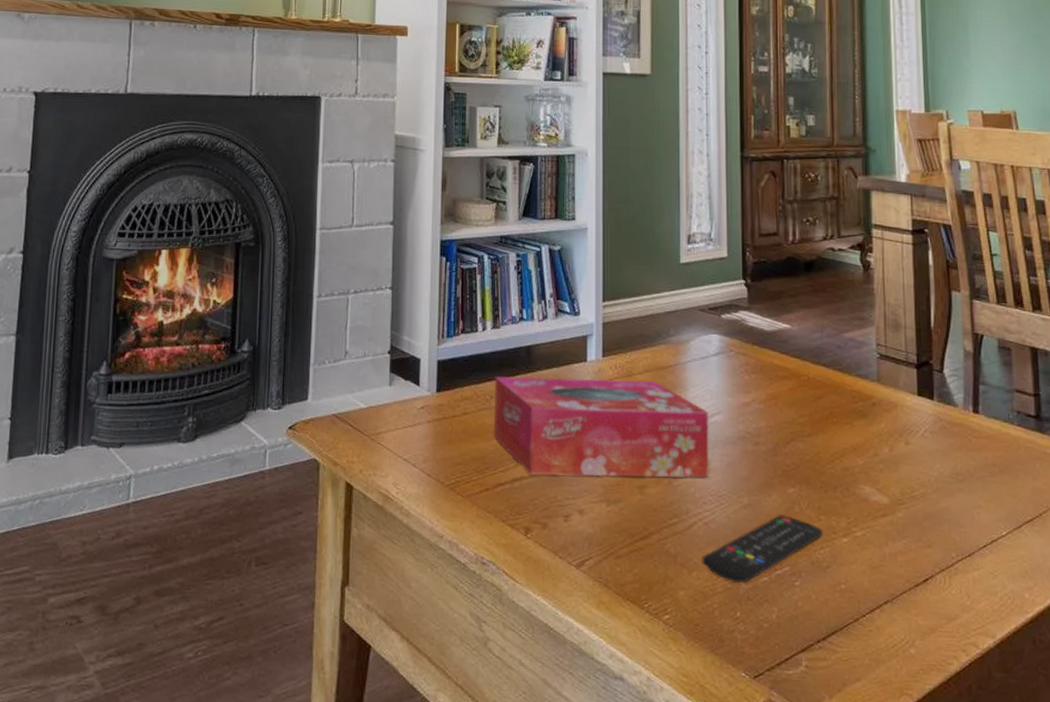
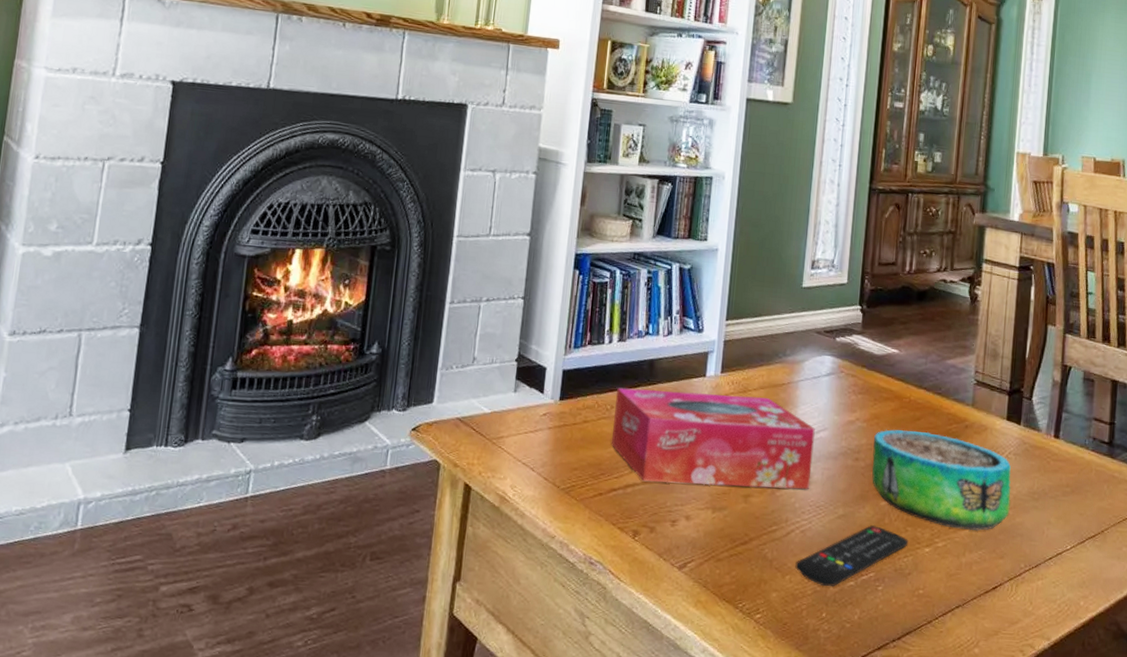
decorative bowl: none [774,410,933,518] -> present [872,429,1011,531]

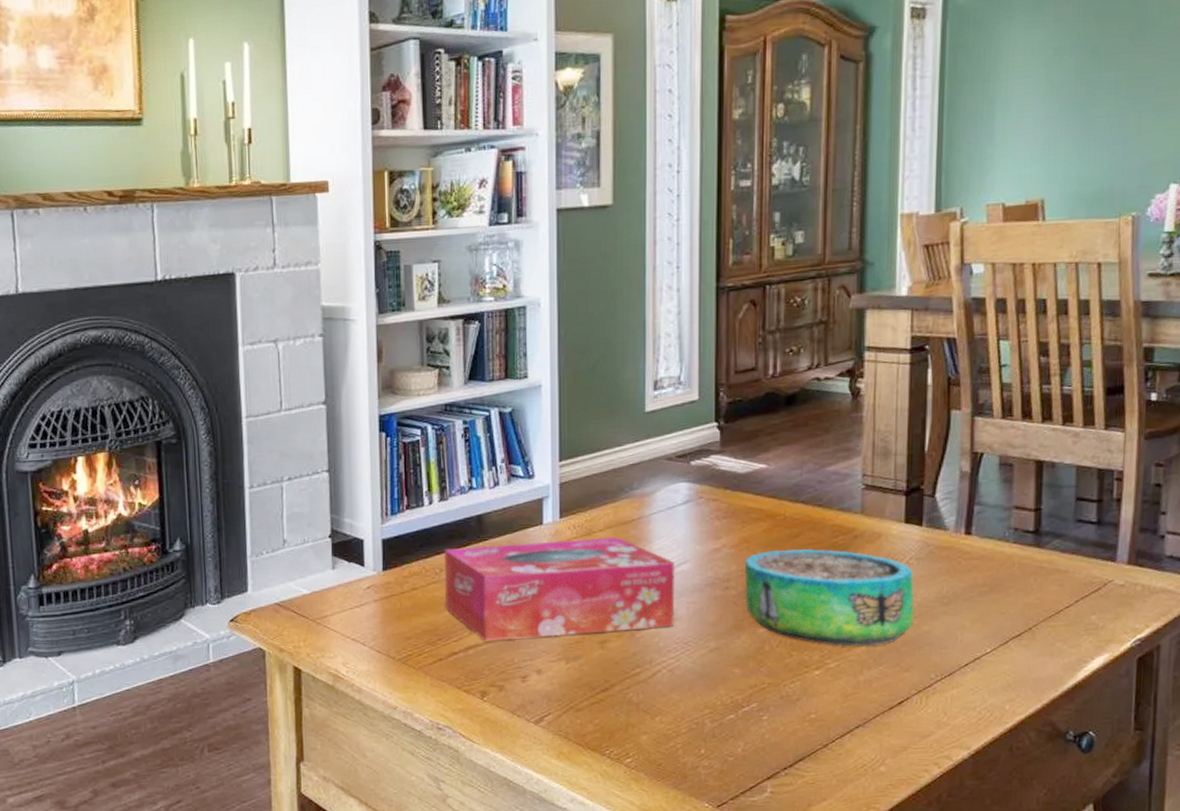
remote control: present [795,525,908,587] -> none [665,655,794,723]

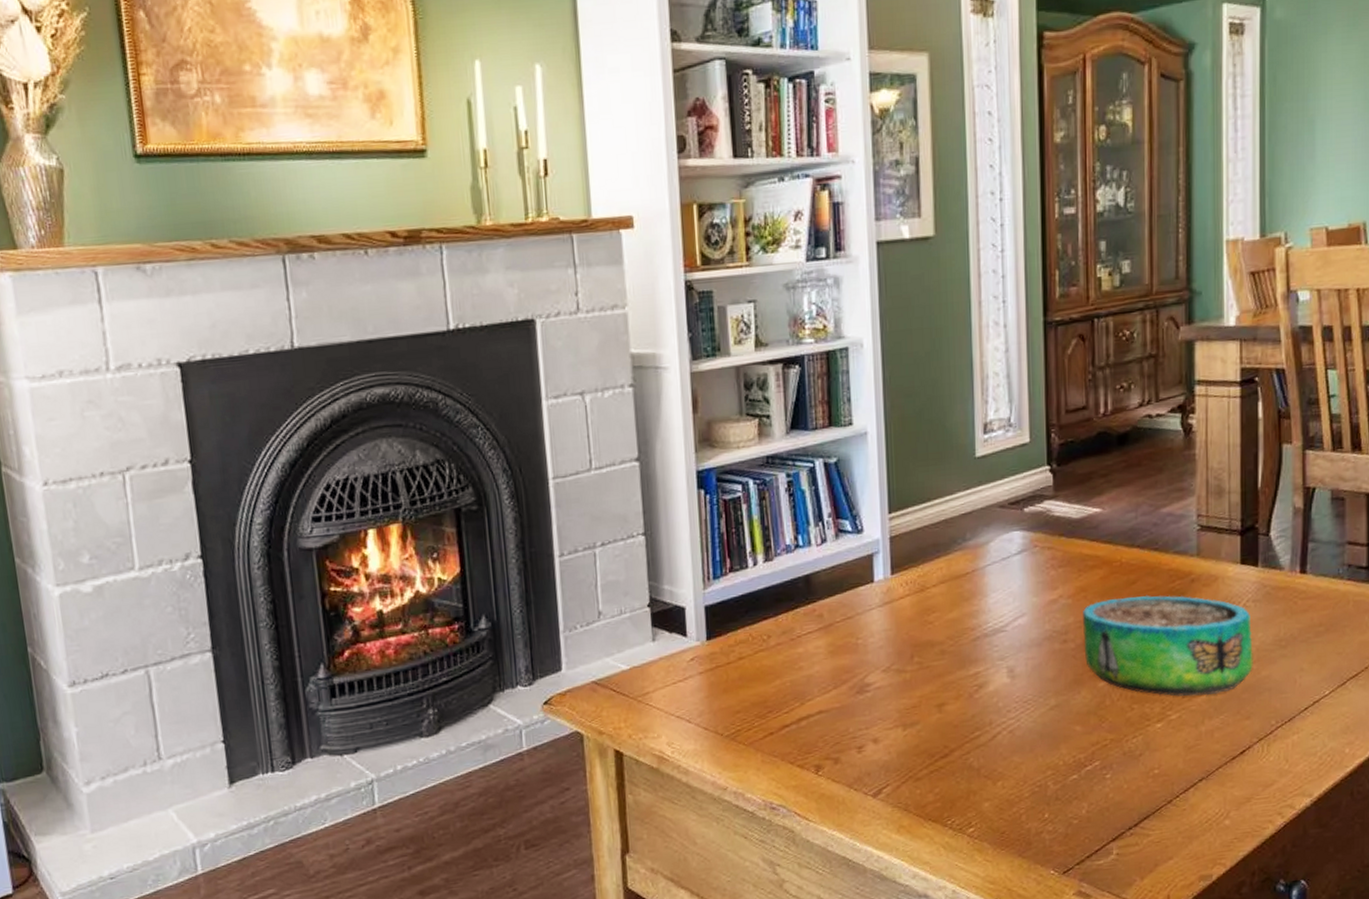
tissue box: present [443,537,675,641] -> none [771,592,1013,711]

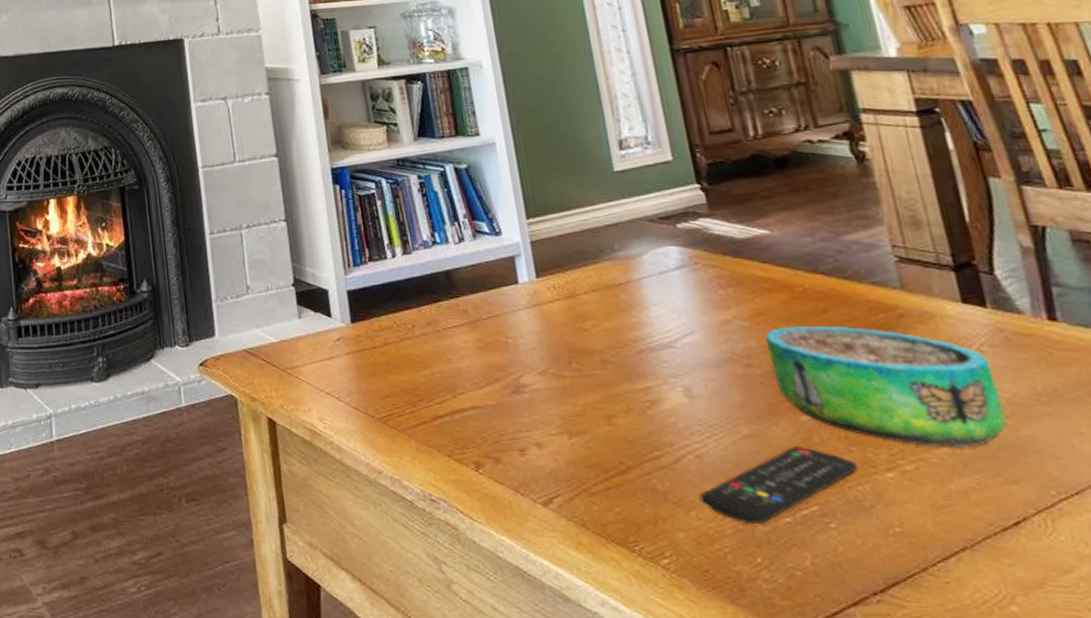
remote control: none [1007,710,1136,786] -> present [699,446,858,525]

